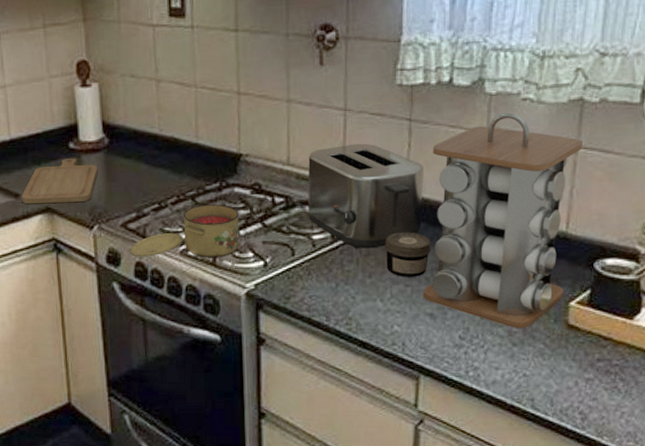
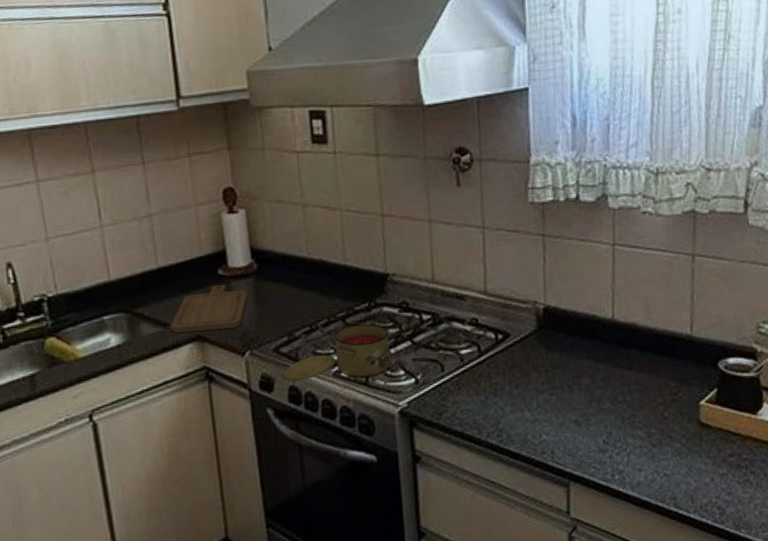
toaster: present [307,143,425,249] -> none [451,259,561,362]
jar: present [384,232,431,277] -> none [528,342,571,387]
spice rack: present [423,113,582,329] -> none [565,225,698,430]

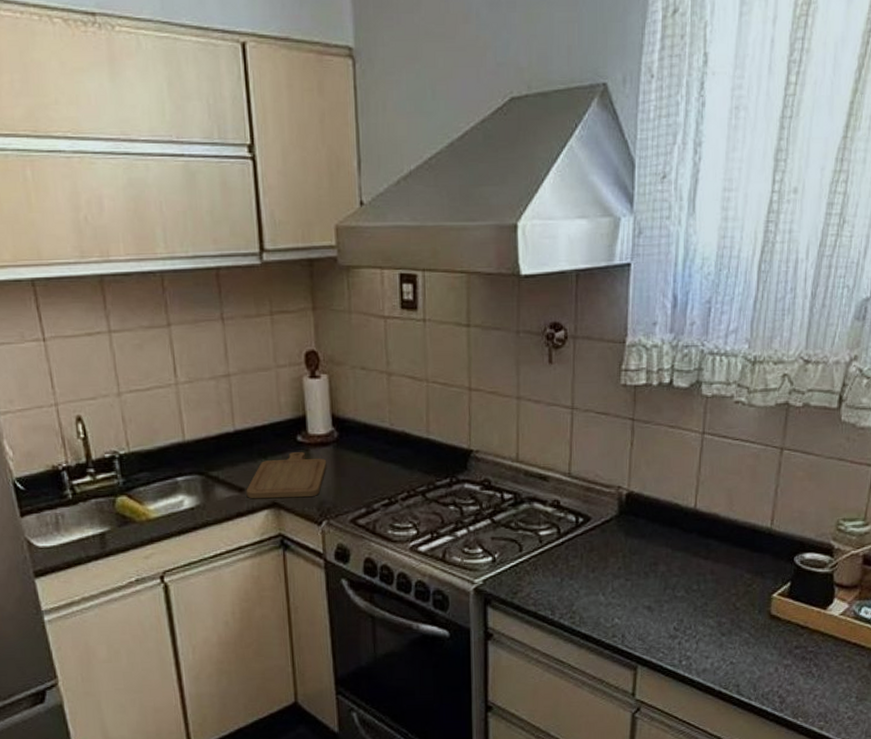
cooking pot: present [283,324,390,381] -> none [359,500,469,553]

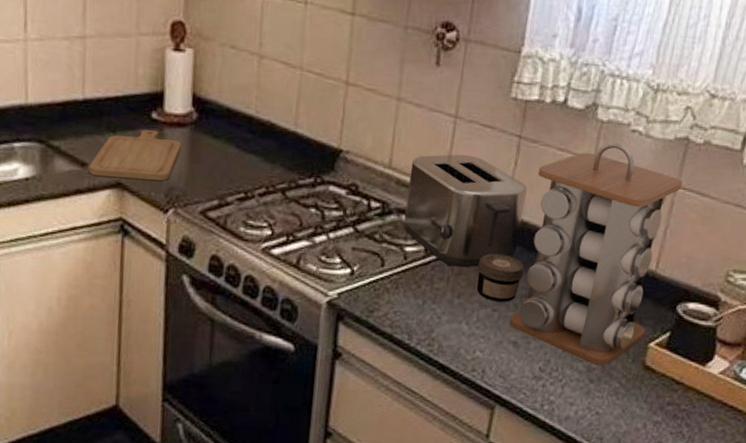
toaster: none [535,441,646,545] -> present [404,154,528,268]
jar: none [607,528,650,572] -> present [476,253,524,302]
spice rack: none [641,414,787,620] -> present [509,142,683,366]

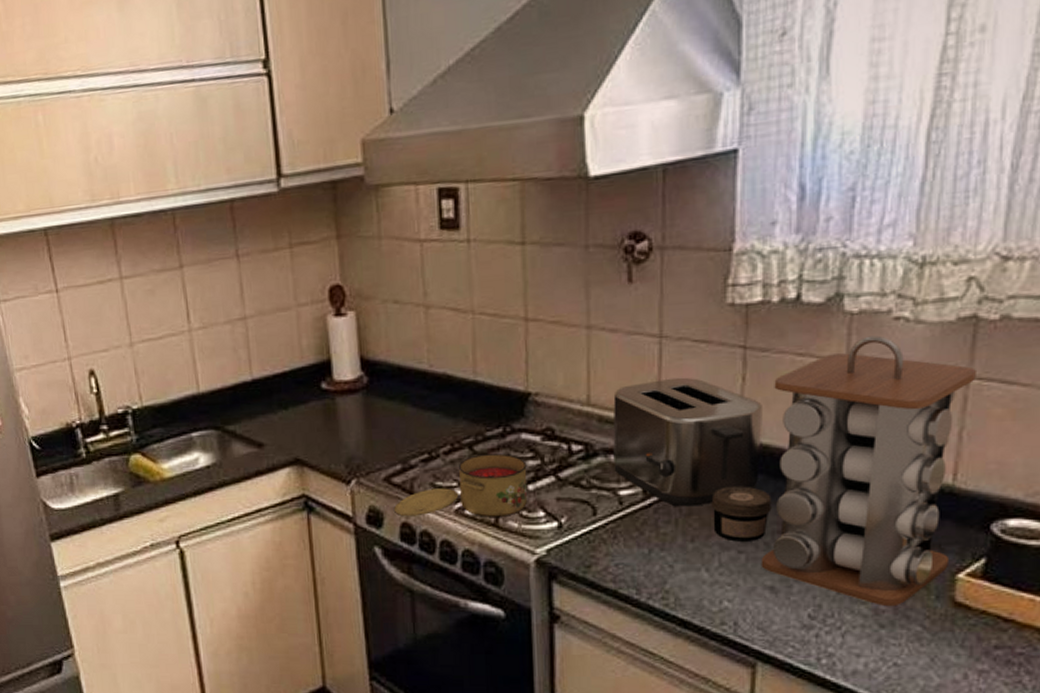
chopping board: present [88,130,182,182] -> none [265,401,356,456]
cooking pot: none [206,200,331,260] -> present [394,453,527,517]

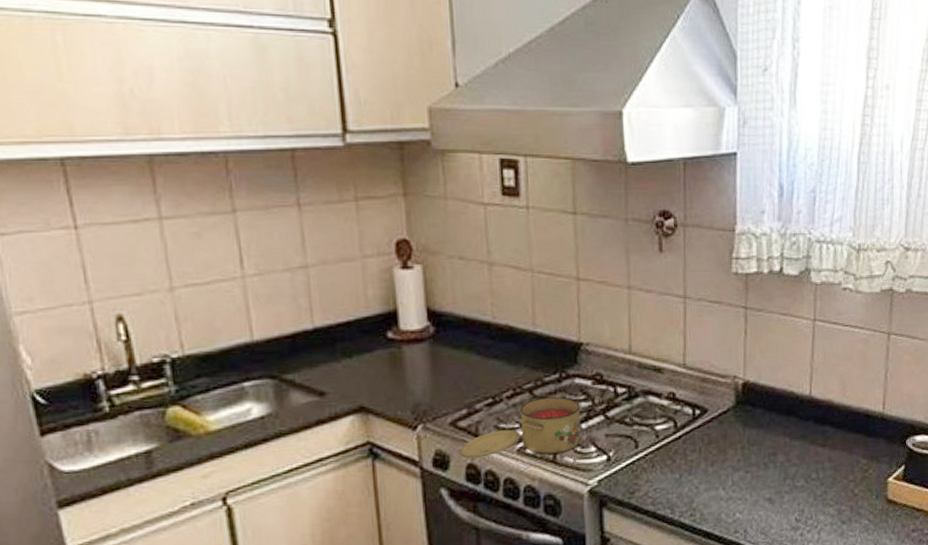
toaster: present [613,377,764,507] -> none [650,331,760,438]
jar: present [711,486,772,542] -> none [725,418,768,464]
spice rack: present [761,335,976,607] -> none [761,301,893,507]

